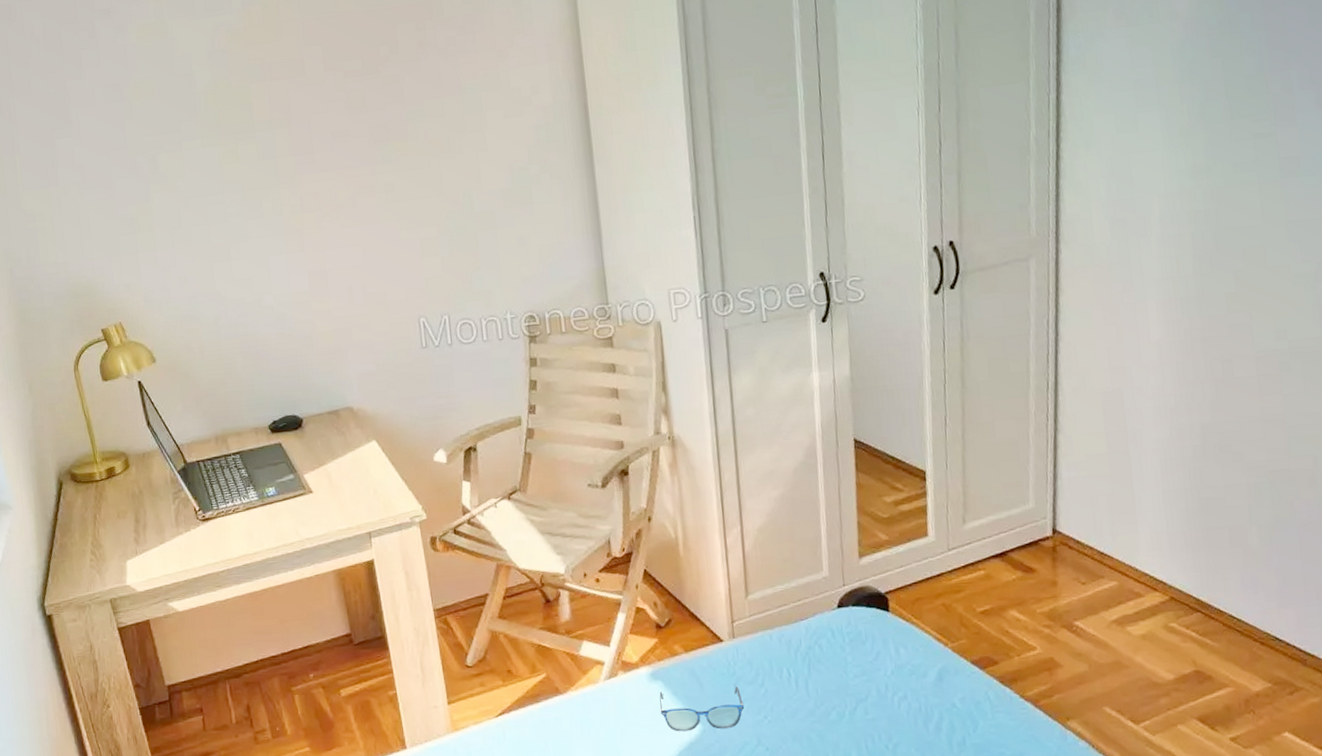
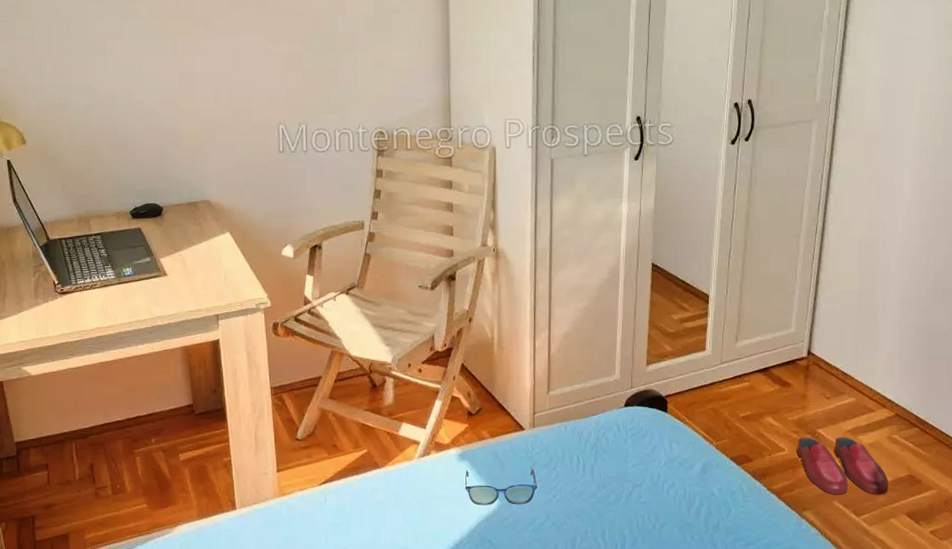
slippers: none [1051,628,1172,700] -> present [797,436,889,495]

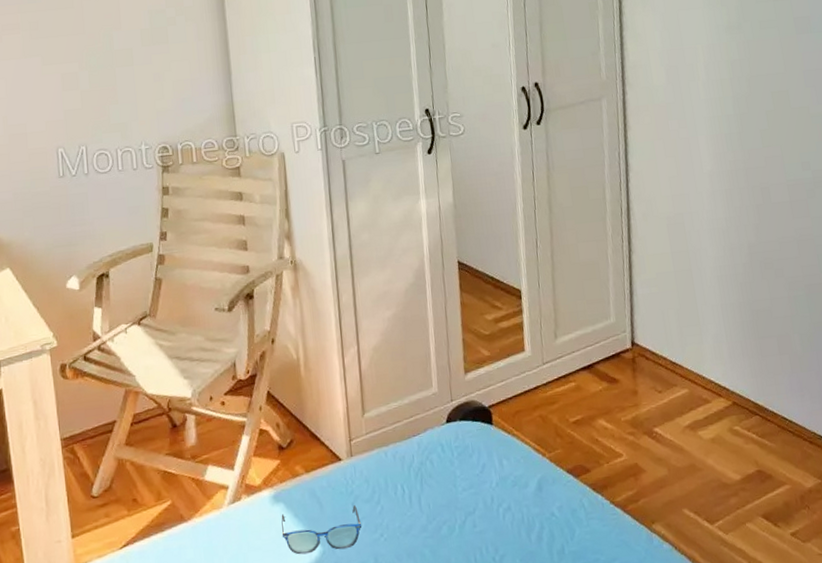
slippers: present [797,436,889,495] -> none [635,433,739,502]

